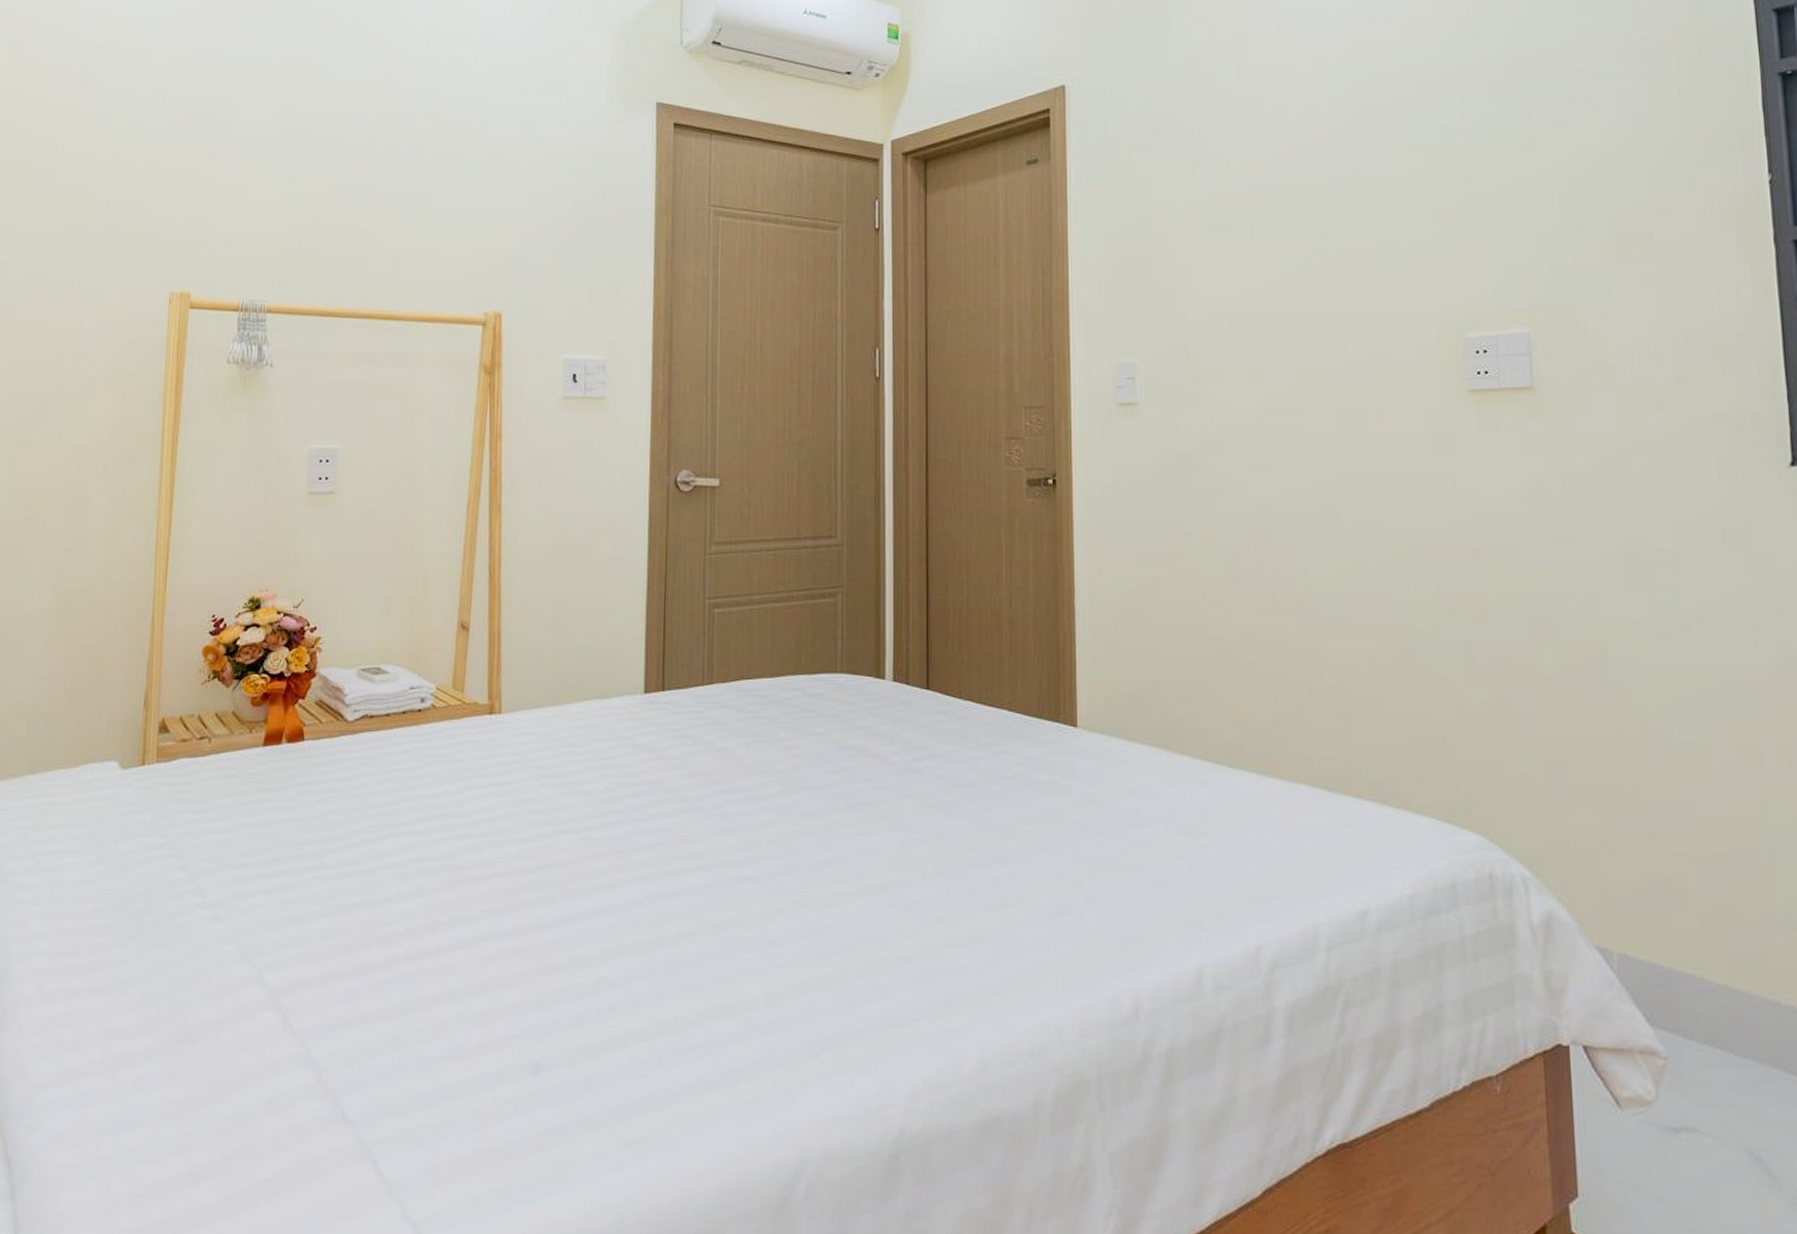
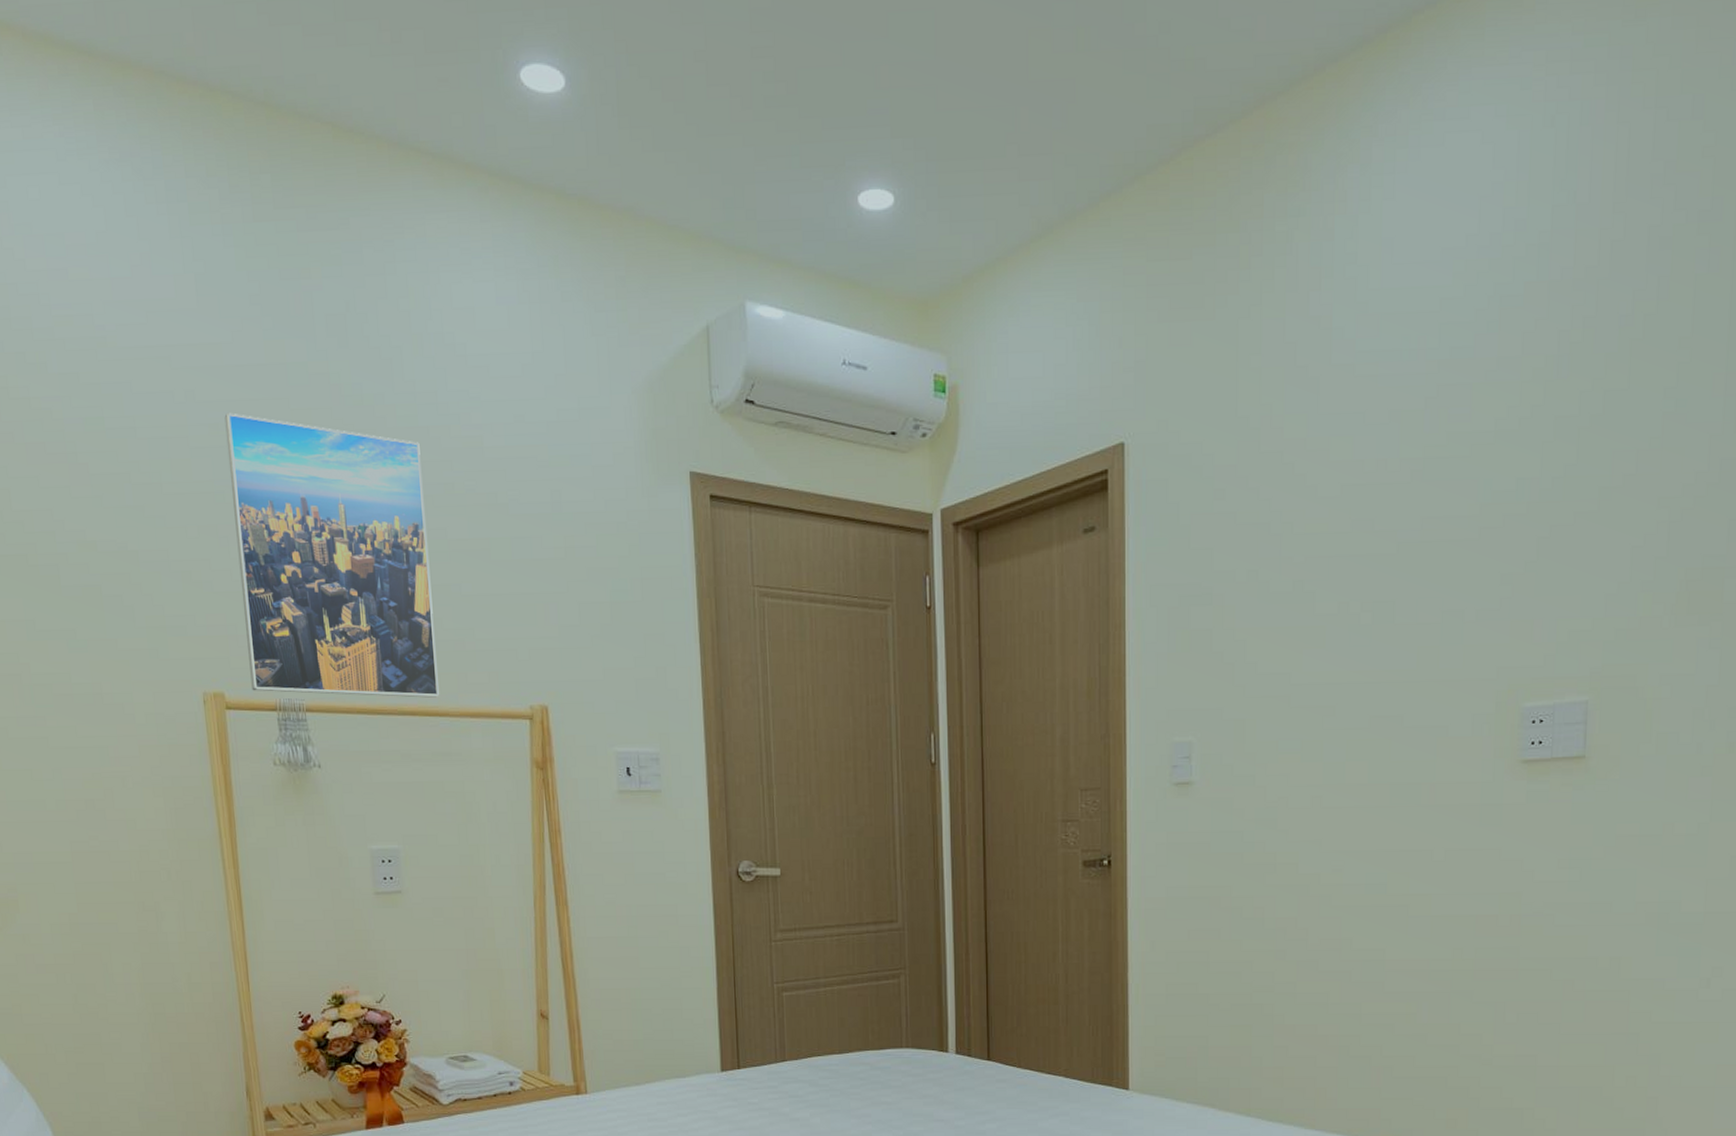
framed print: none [217,43,408,302] -> present [224,412,440,698]

